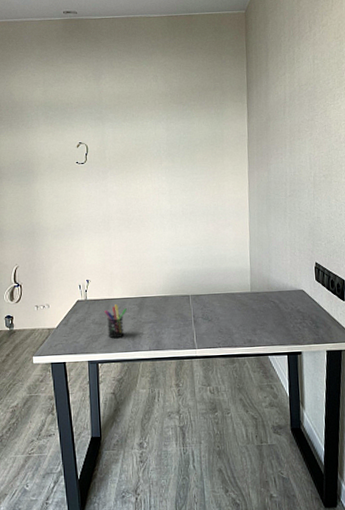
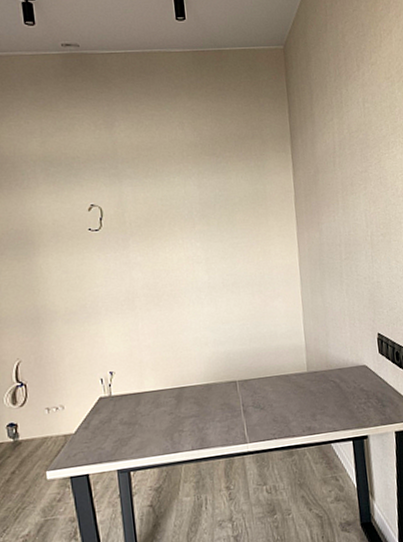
pen holder: present [104,304,127,339] -> none [134,398,162,441]

